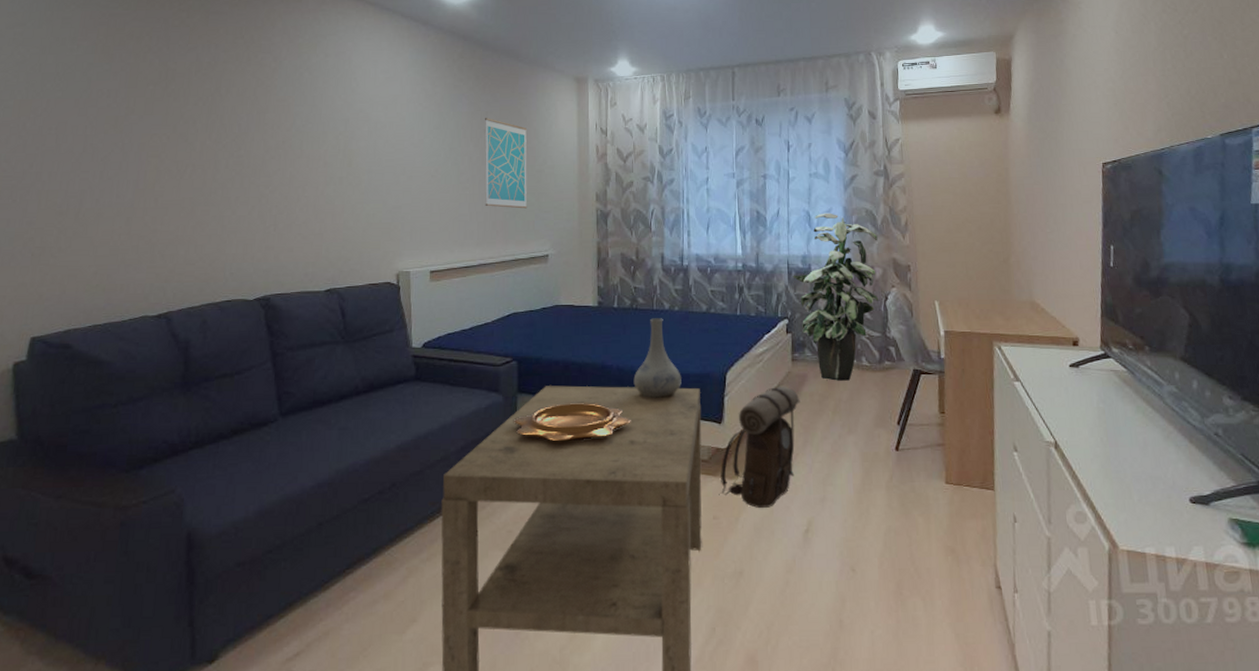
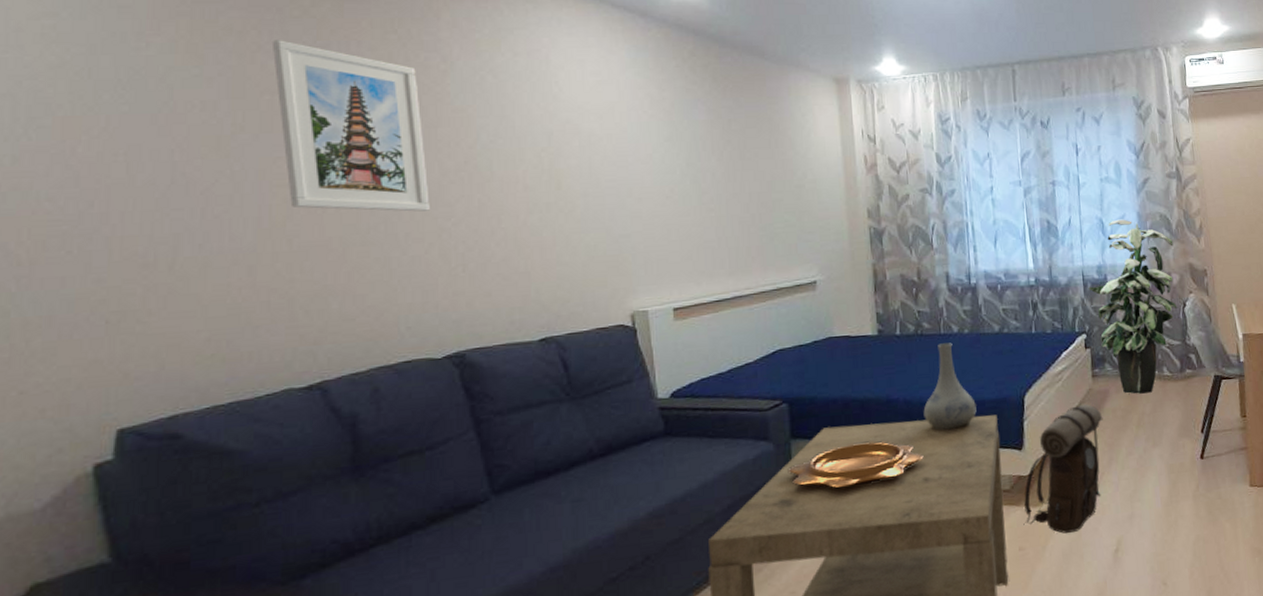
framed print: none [158,43,255,180] -> present [271,40,430,212]
wall art: present [485,118,528,209] -> none [728,126,788,231]

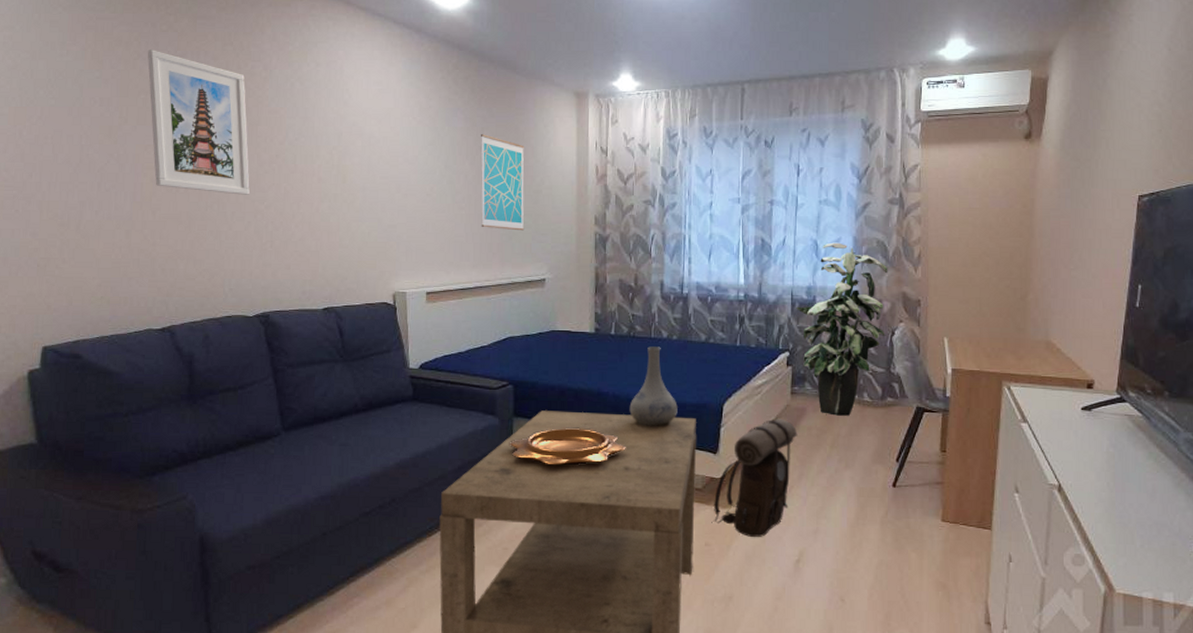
wall art: none [728,126,788,231] -> present [481,134,525,231]

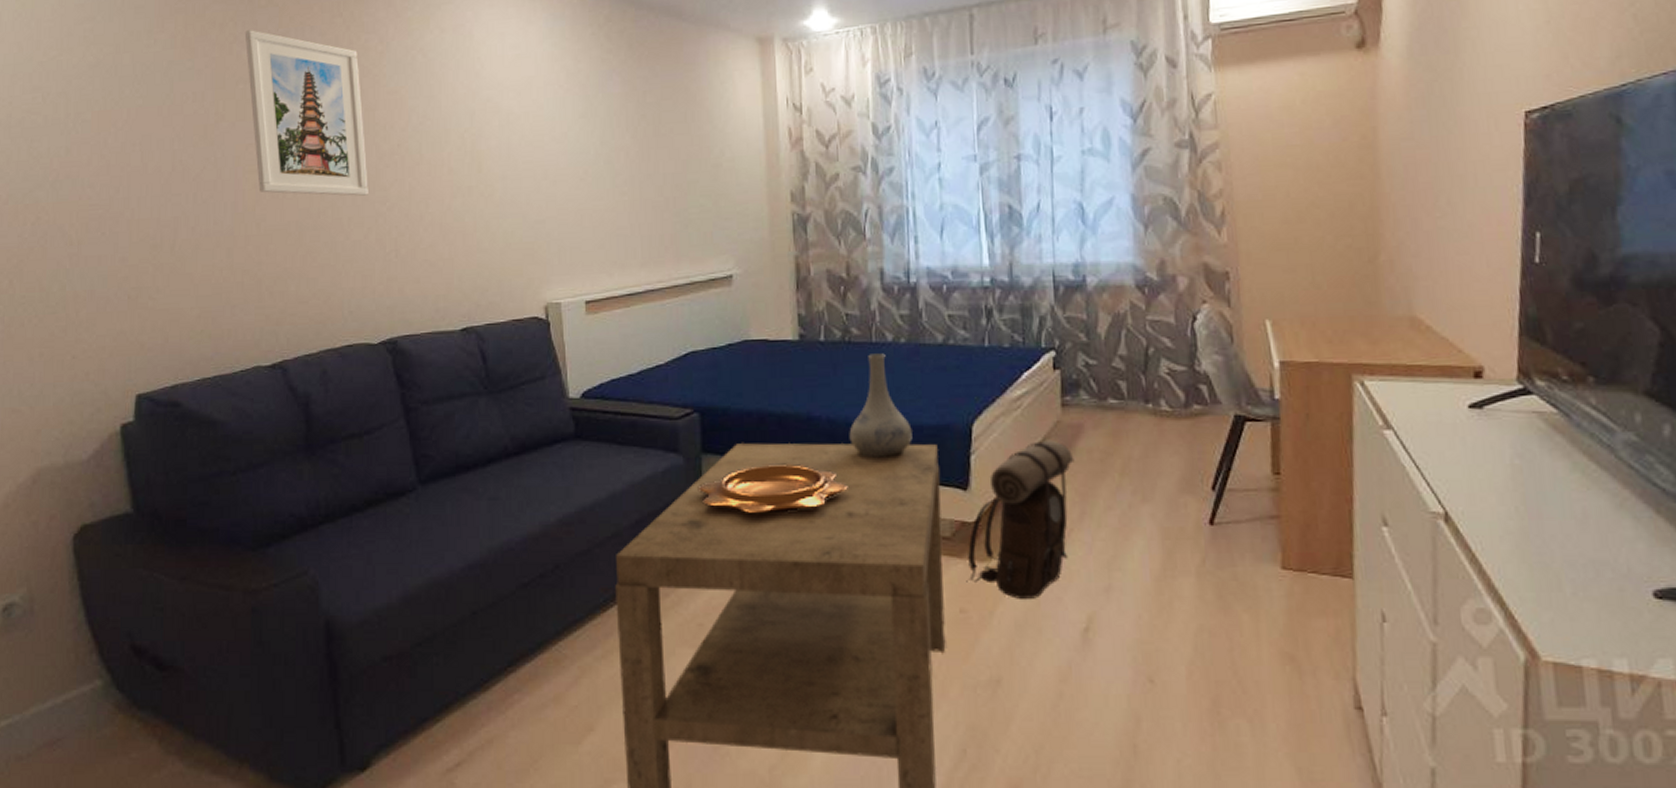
wall art: present [481,134,525,231] -> none [643,99,703,217]
indoor plant: present [796,242,888,416] -> none [1060,203,1184,432]

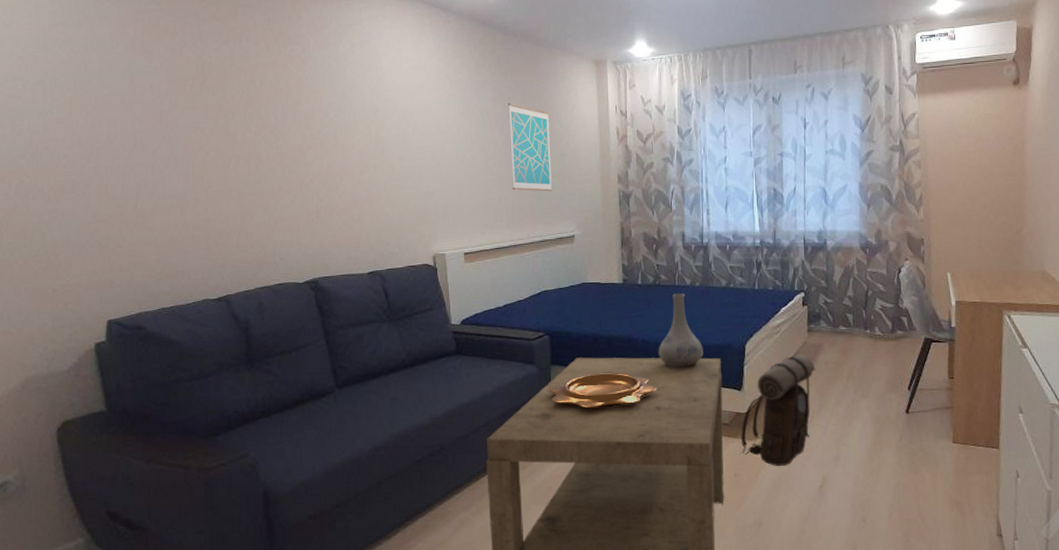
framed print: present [244,30,368,196] -> none [192,38,294,170]
wall art: none [643,99,703,217] -> present [508,103,553,192]

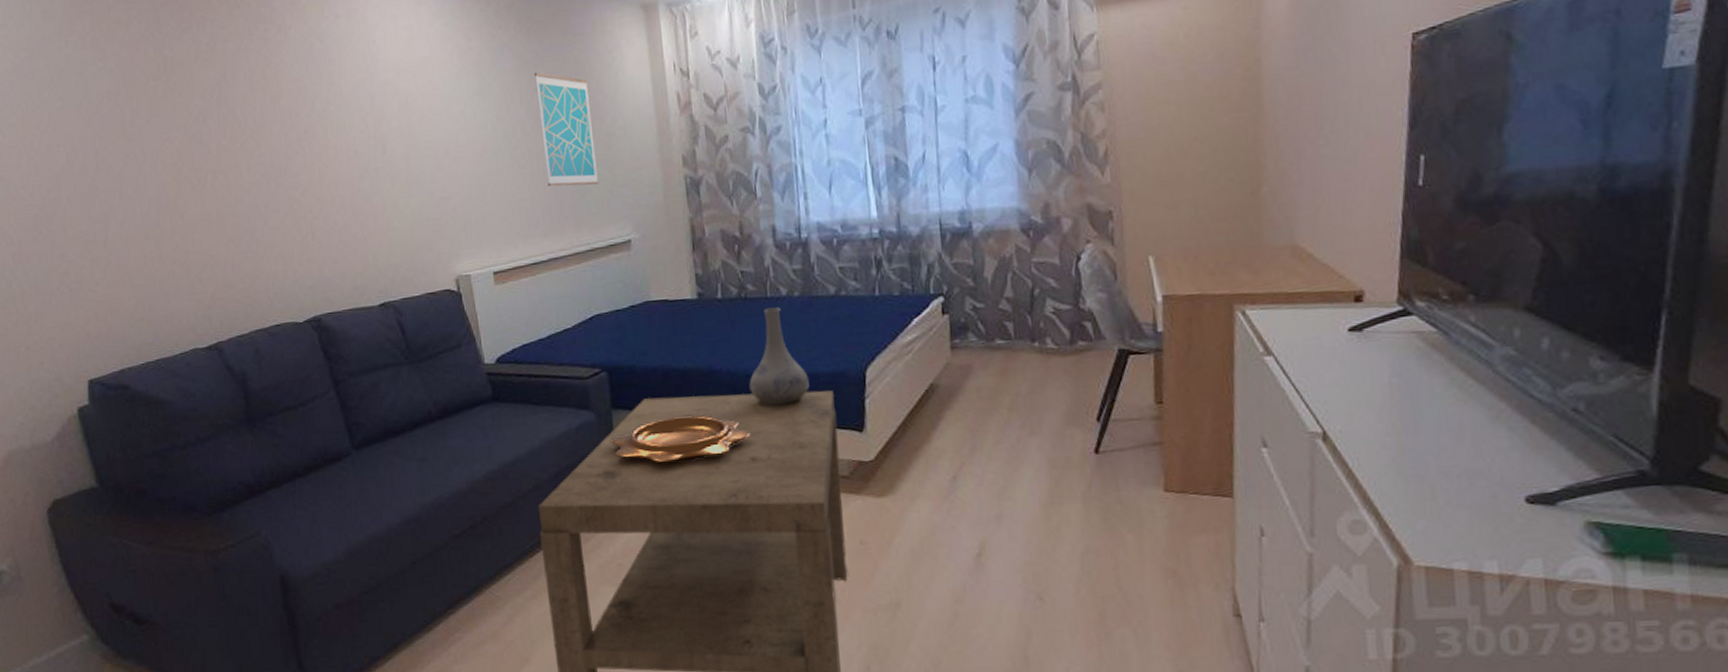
backpack: present [740,355,816,466] -> none [865,381,965,530]

